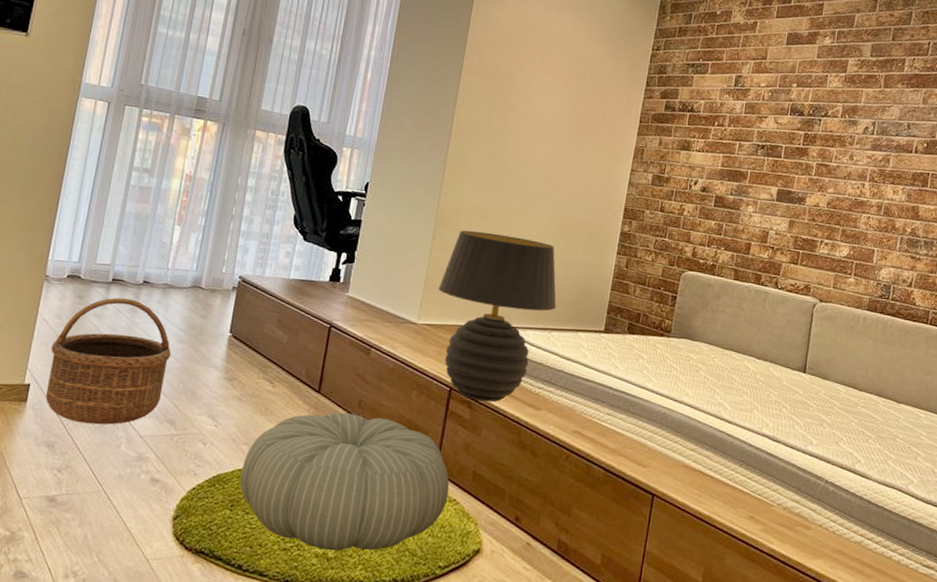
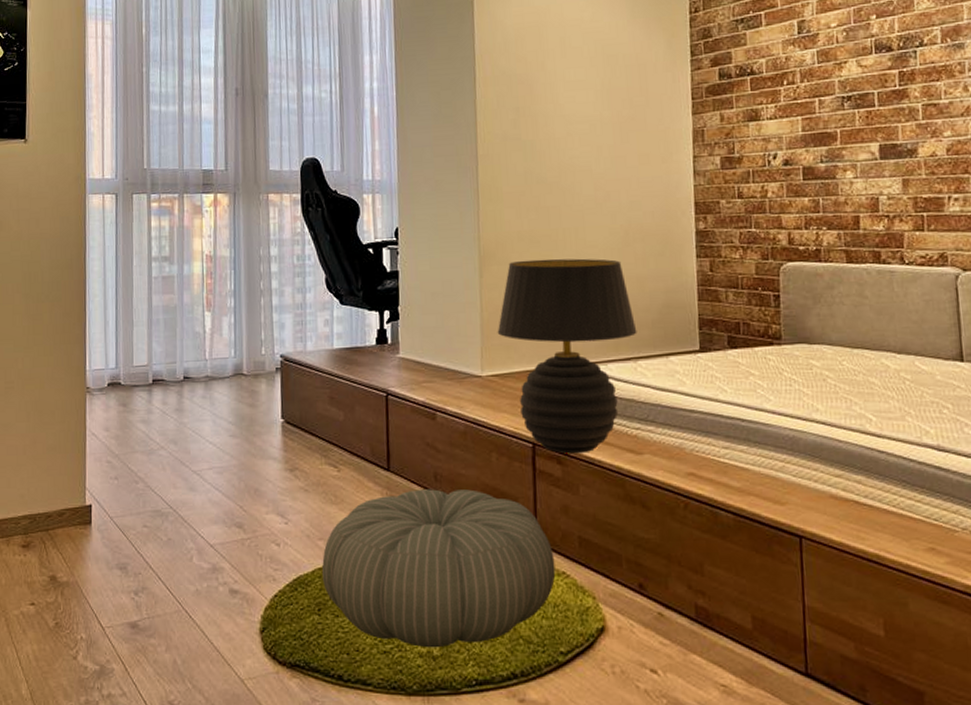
basket: present [45,297,172,425] -> none [105,398,226,539]

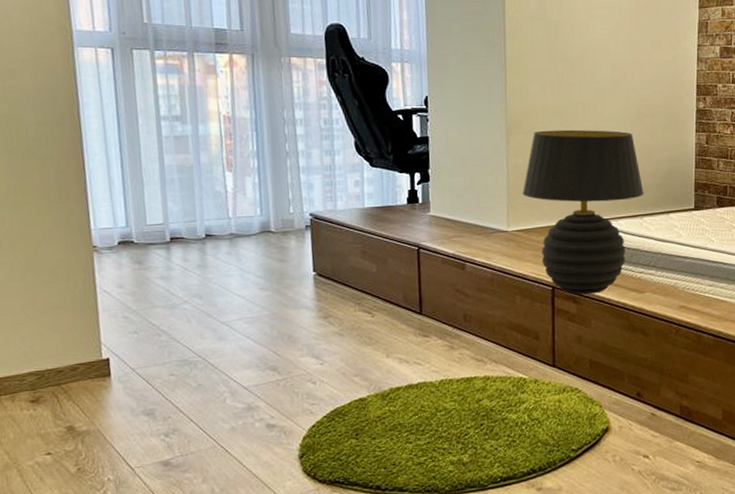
pouf: present [322,489,556,648] -> none [358,327,570,457]

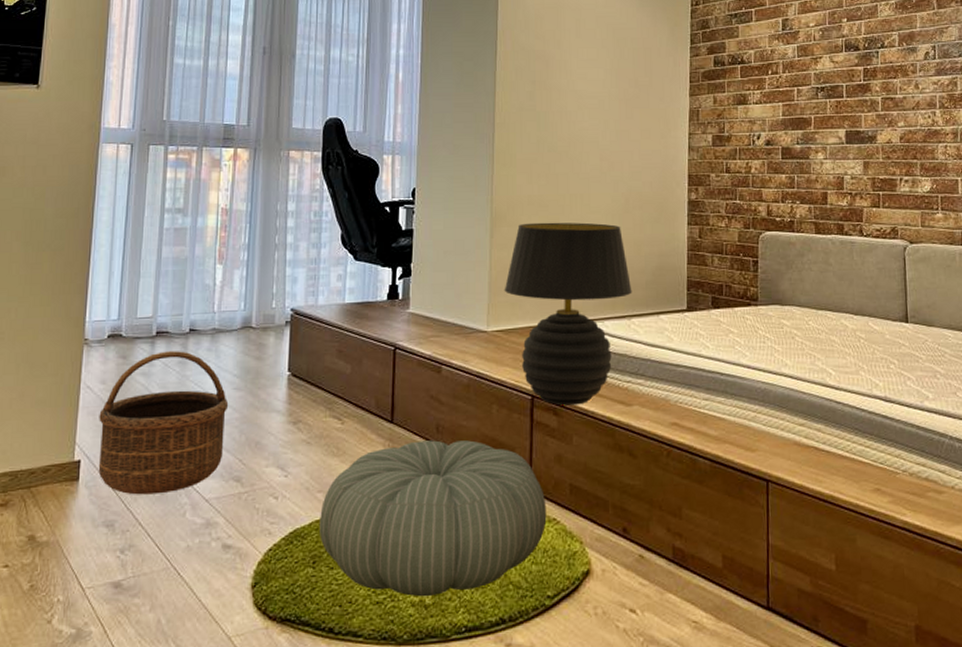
basket: none [121,255,257,387] -> present [98,351,229,495]
pouf: none [358,327,570,457] -> present [320,440,547,597]

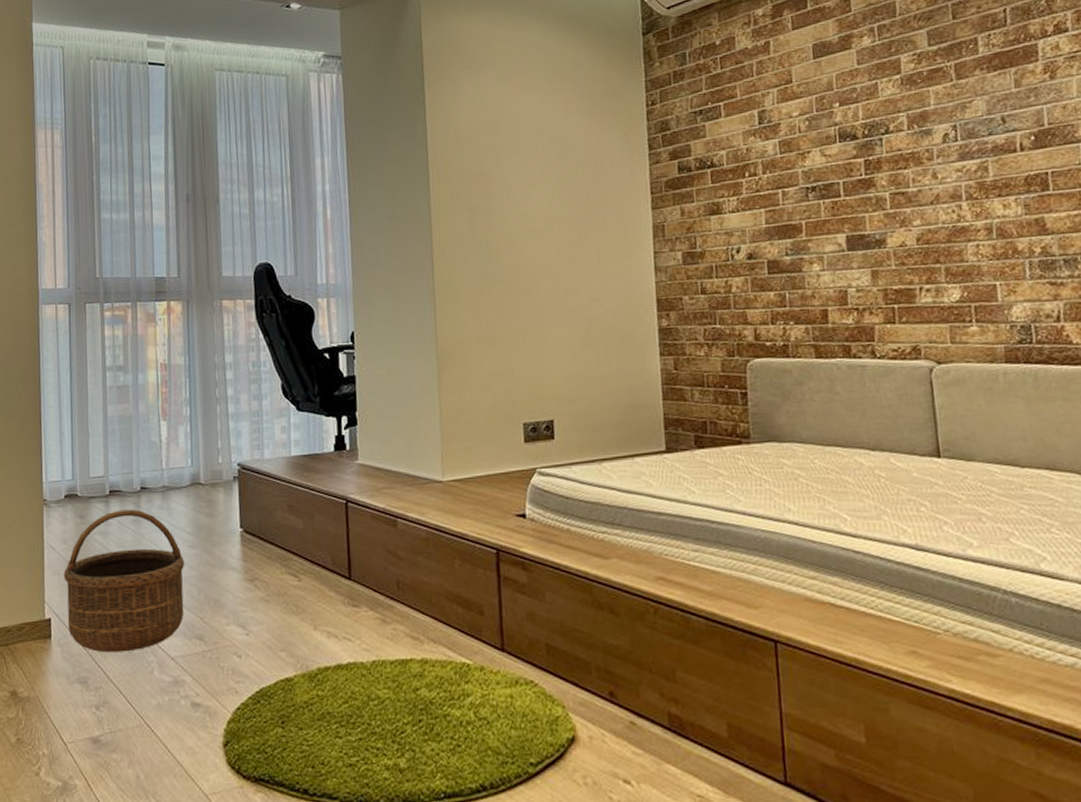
pouf: present [320,440,547,597] -> none [284,597,523,761]
table lamp: present [504,222,632,406] -> none [457,359,601,560]

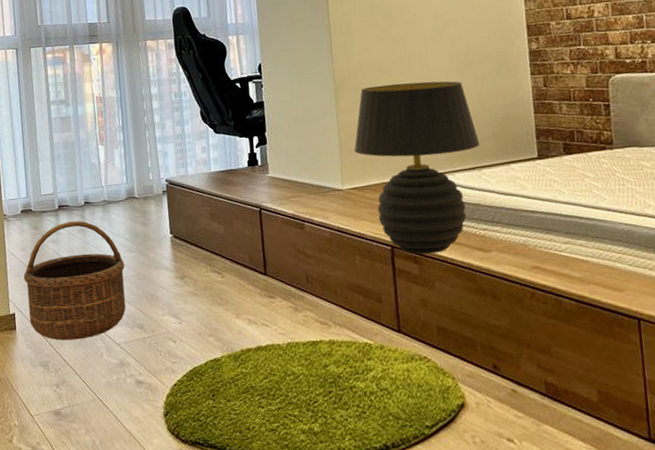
table lamp: none [457,359,601,560] -> present [354,81,480,255]

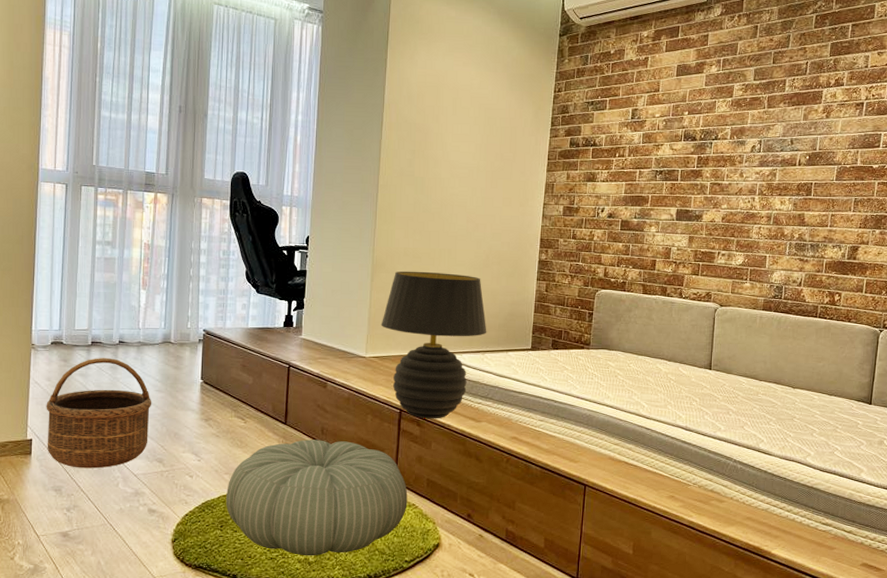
pouf: none [213,288,418,426] -> present [226,439,408,556]

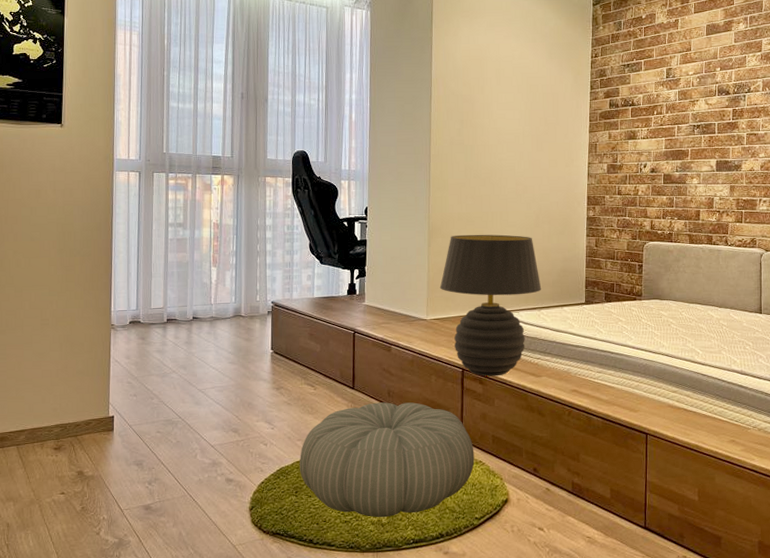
basket: present [46,358,152,469] -> none [126,334,226,442]

